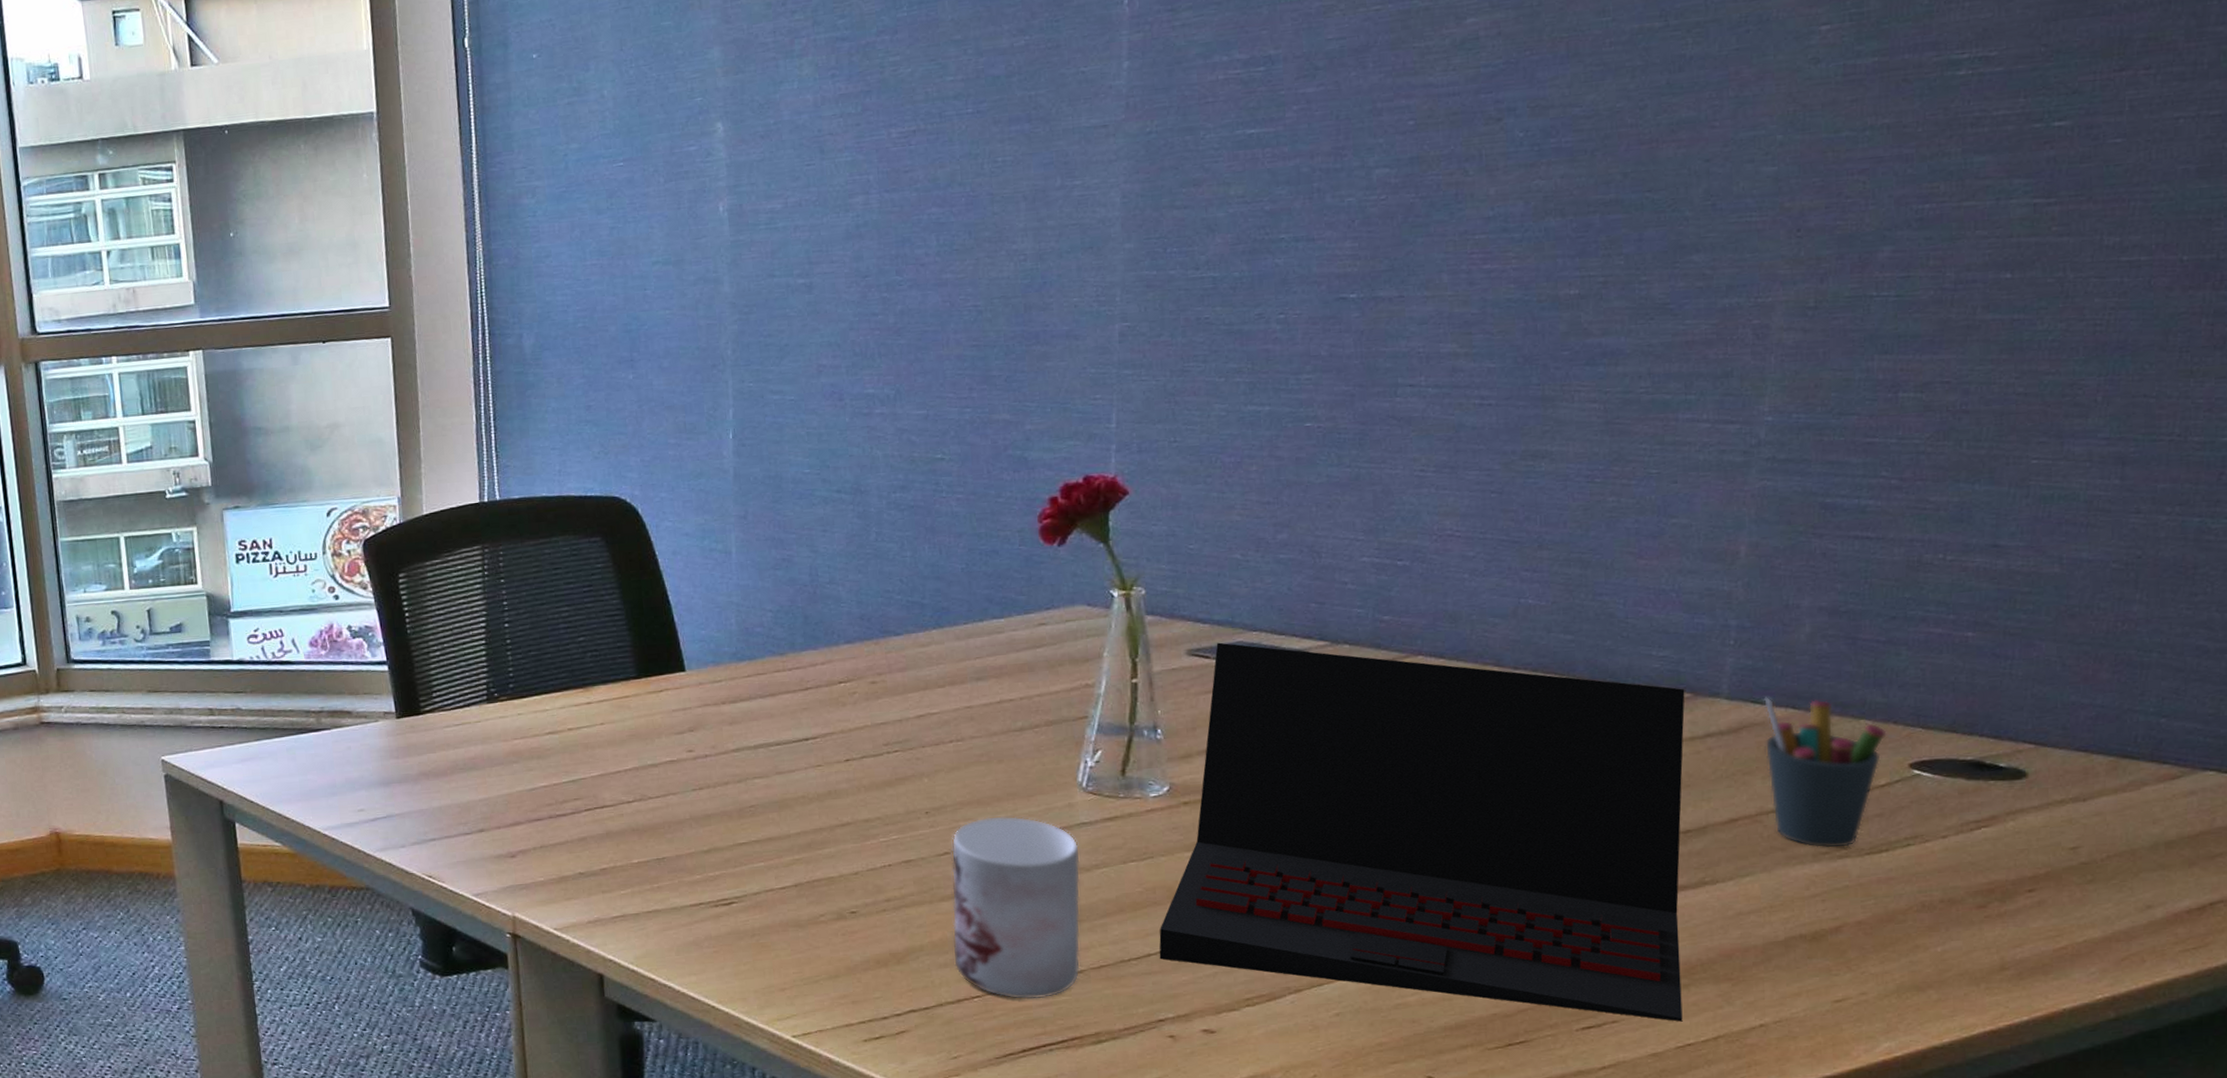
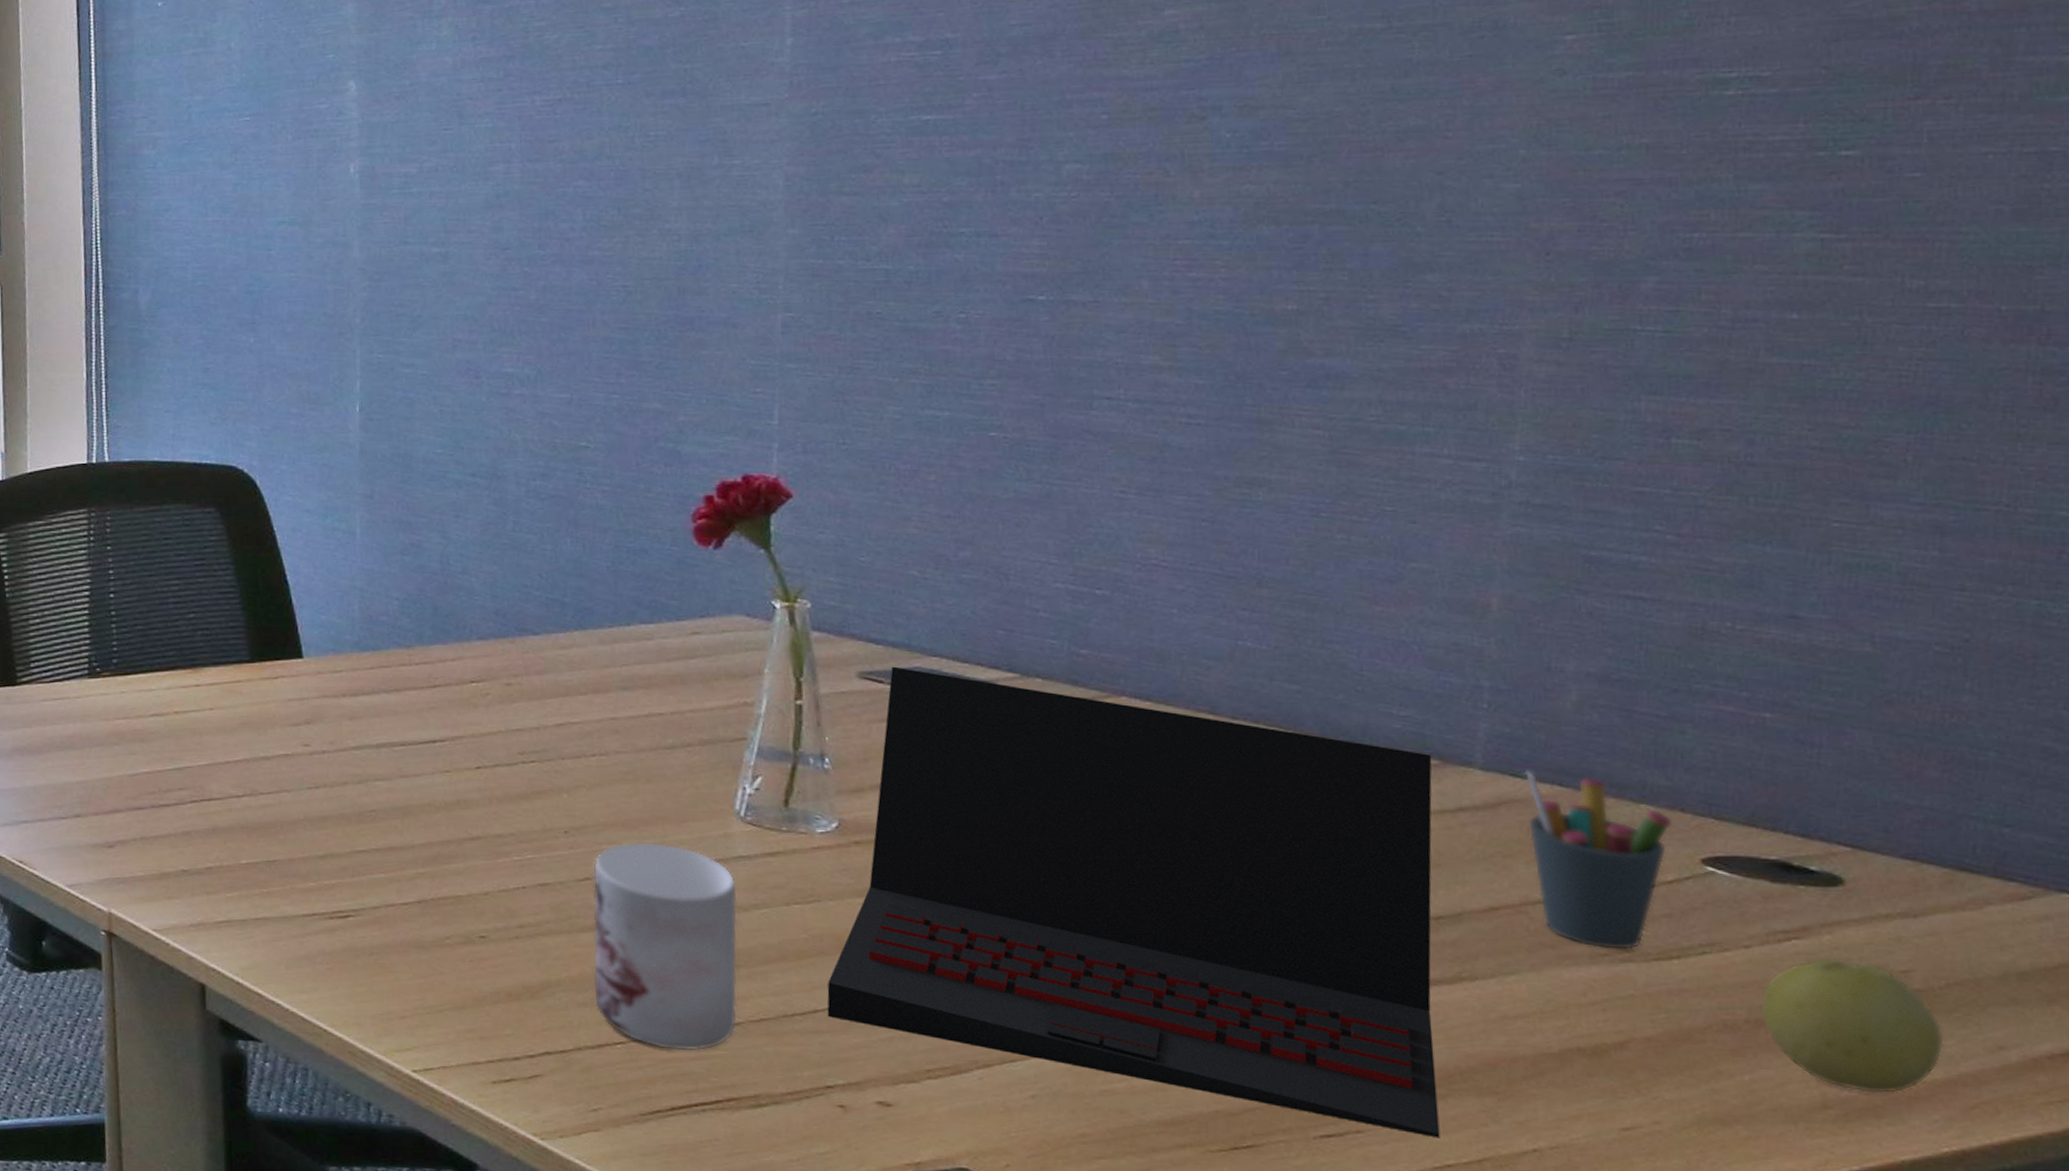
apple: none [1952,841,2103,955] -> present [1759,958,1944,1094]

